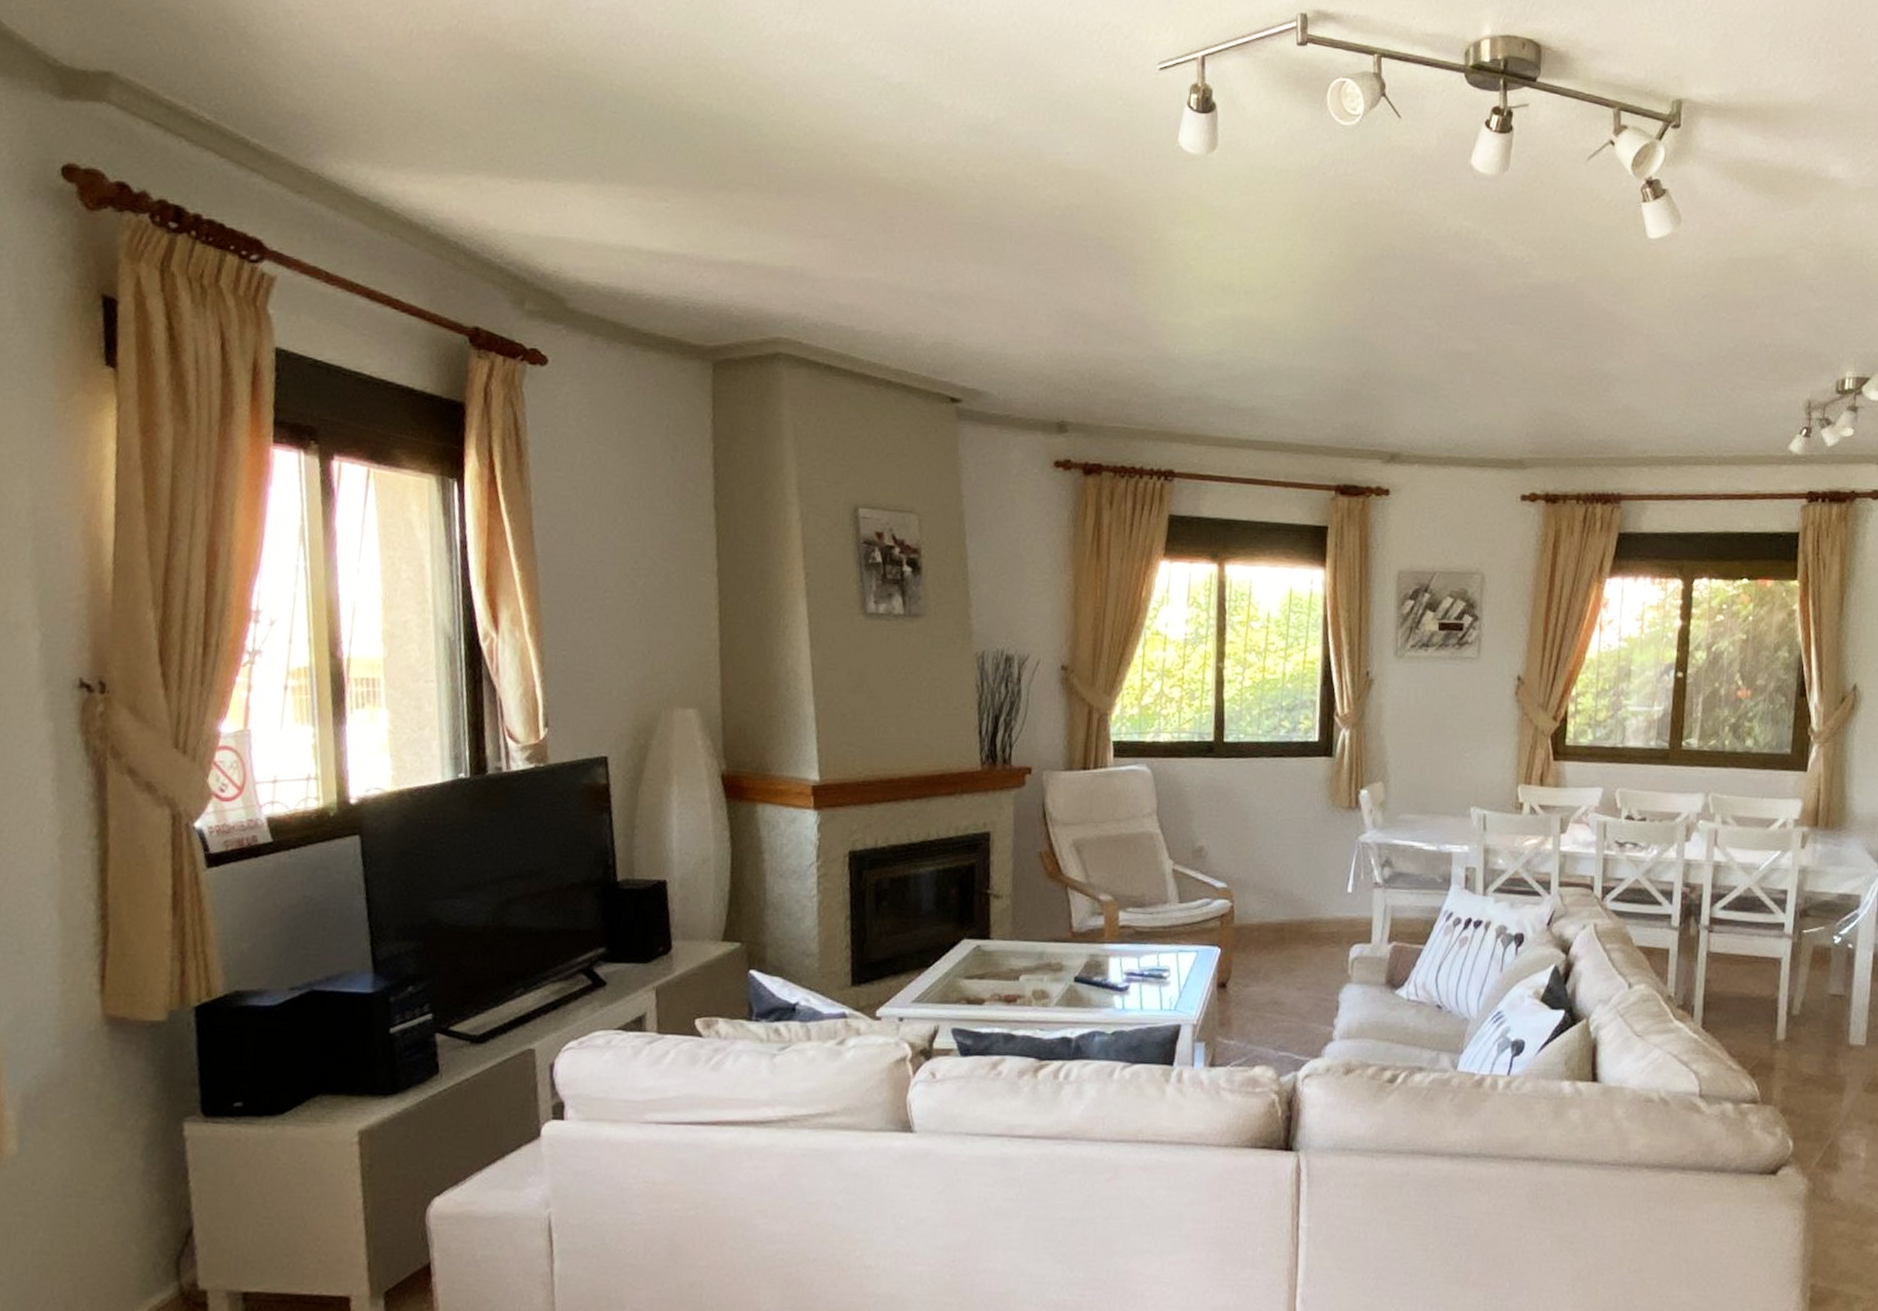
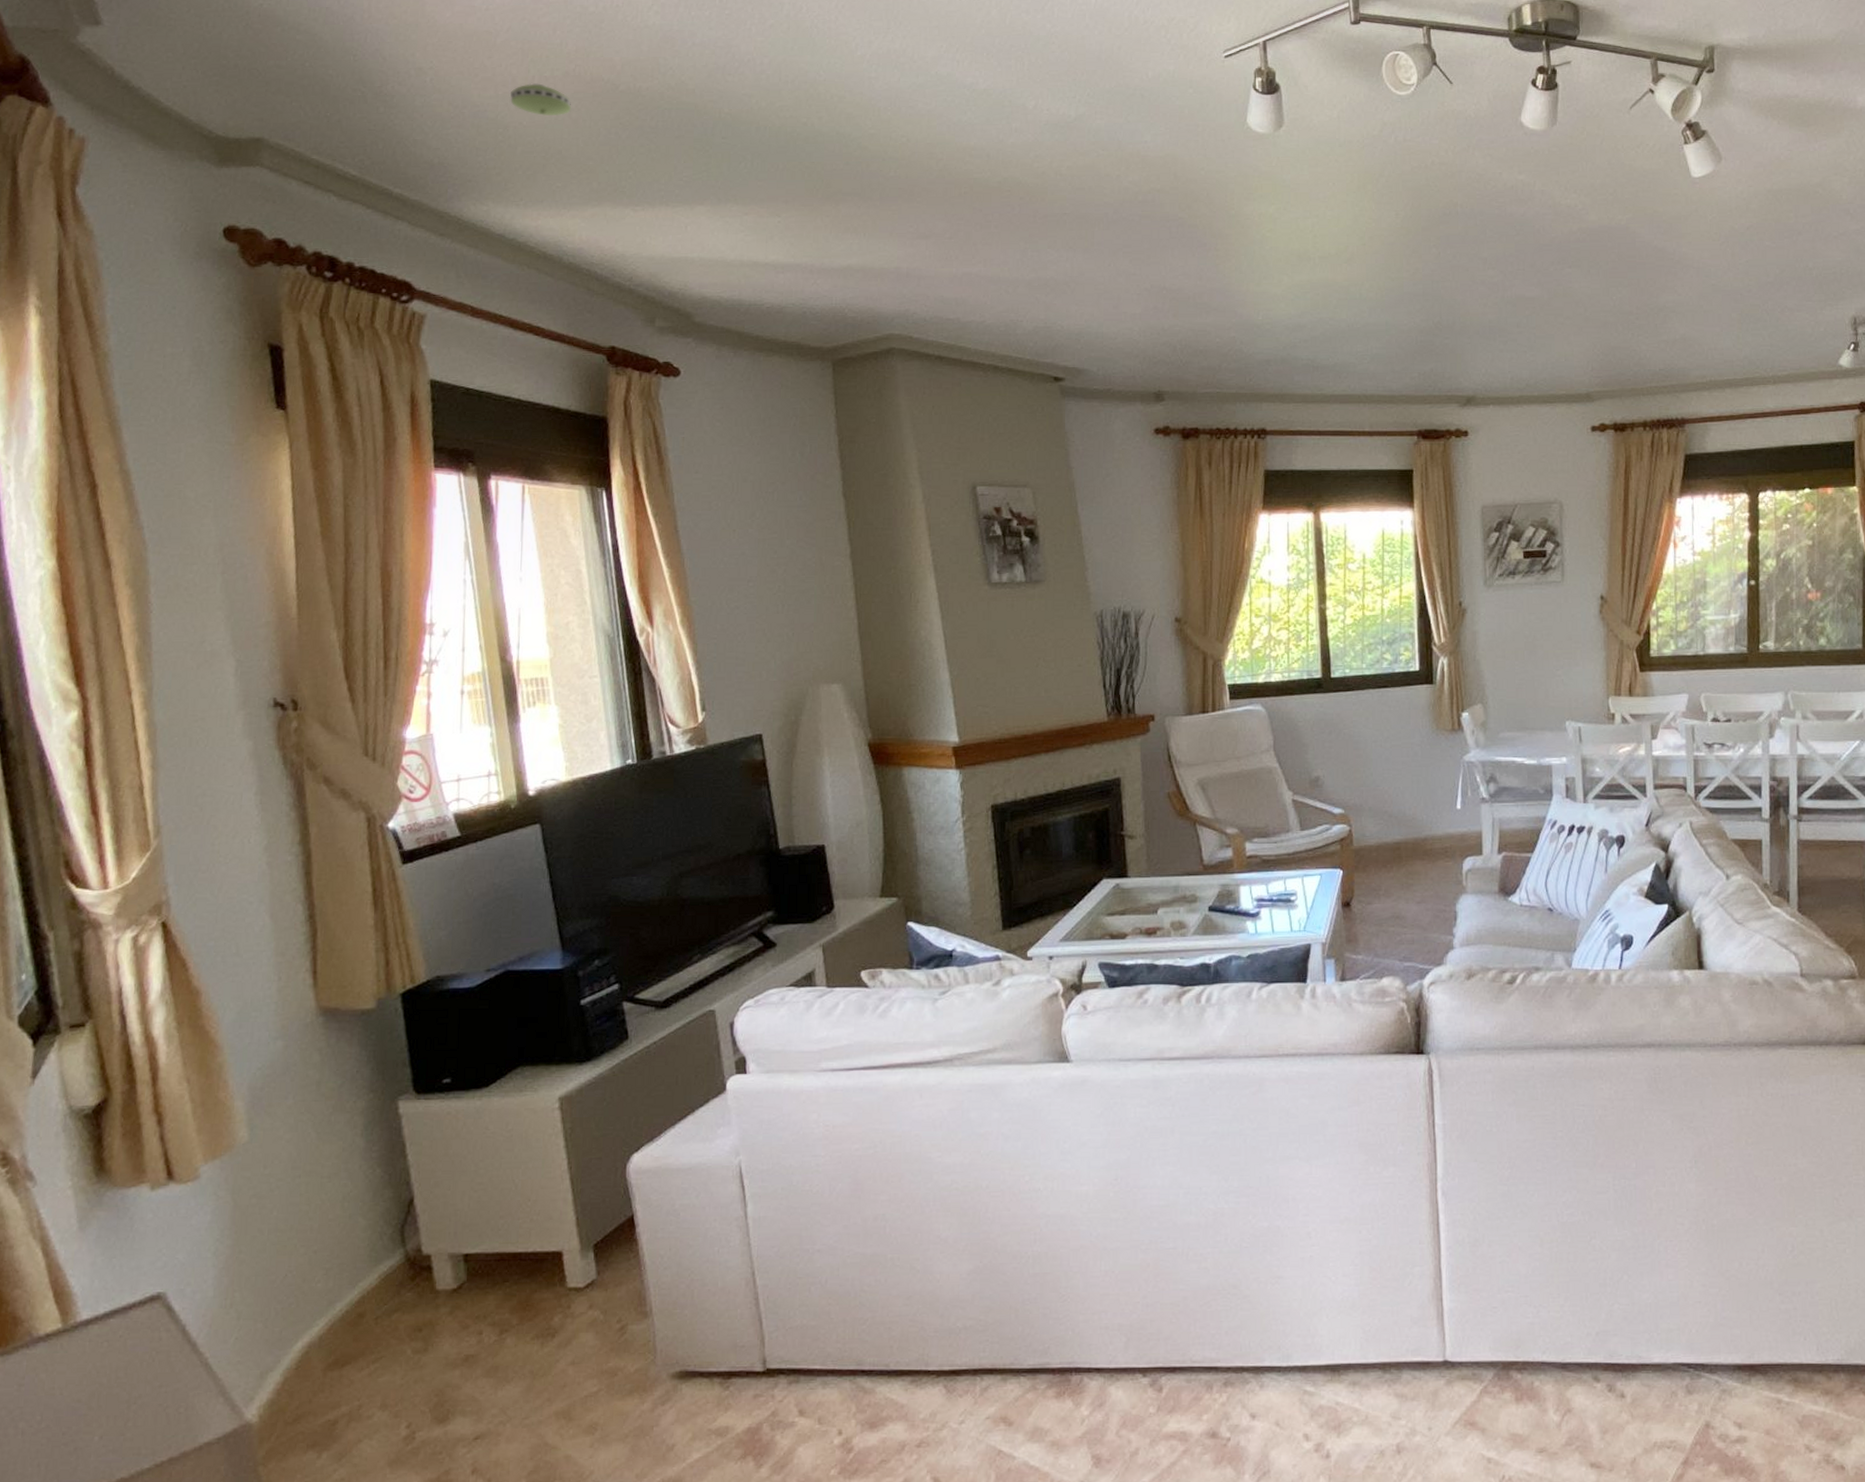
smoke detector: none [385,37,451,75] -> present [510,83,571,116]

